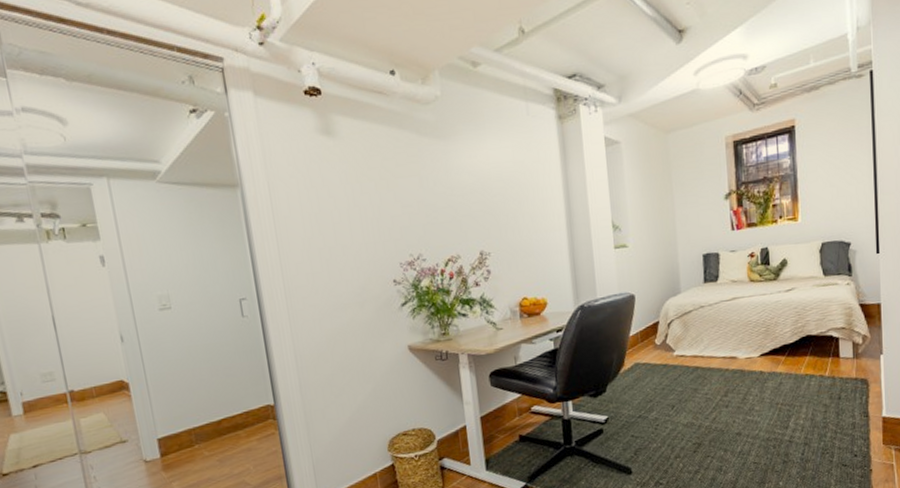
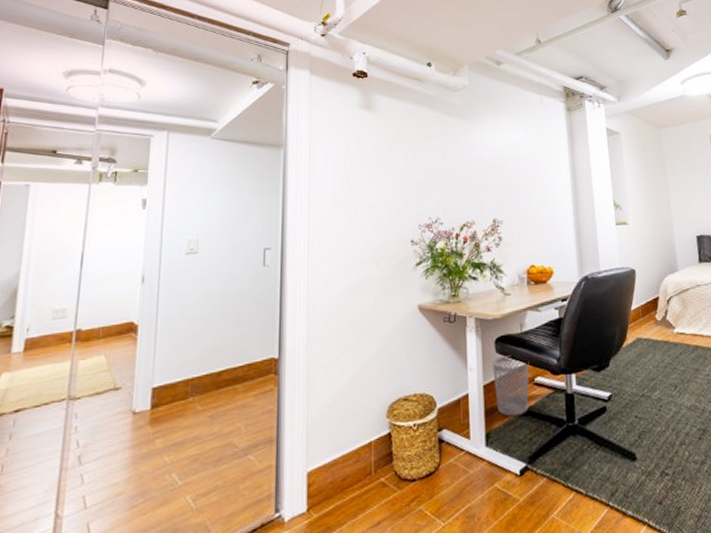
wastebasket: none [488,388,526,443] -> present [492,355,530,417]

